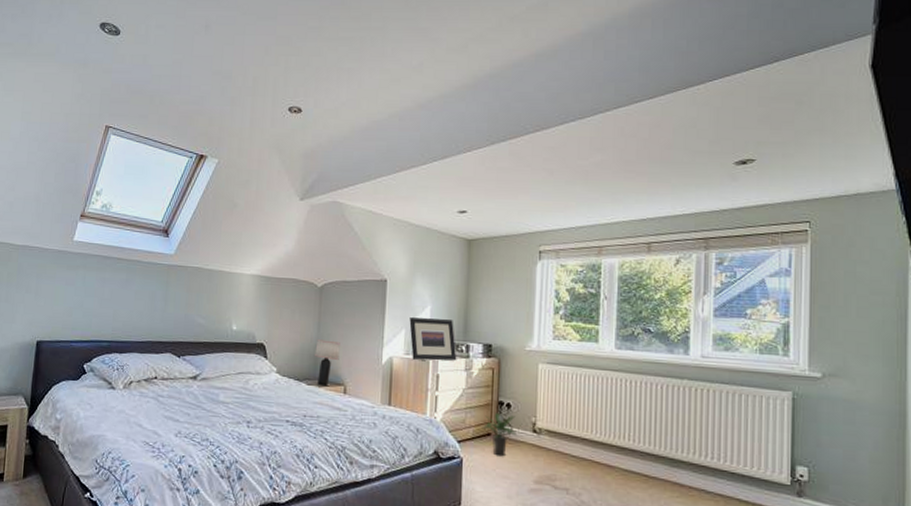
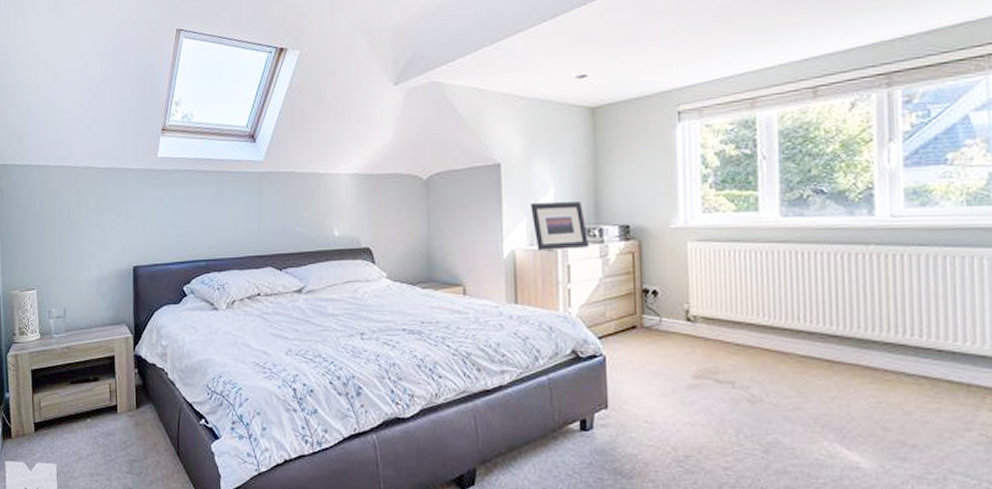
table lamp: present [314,339,340,387] -> none [426,237,455,289]
potted plant: present [481,413,516,457] -> none [625,303,667,351]

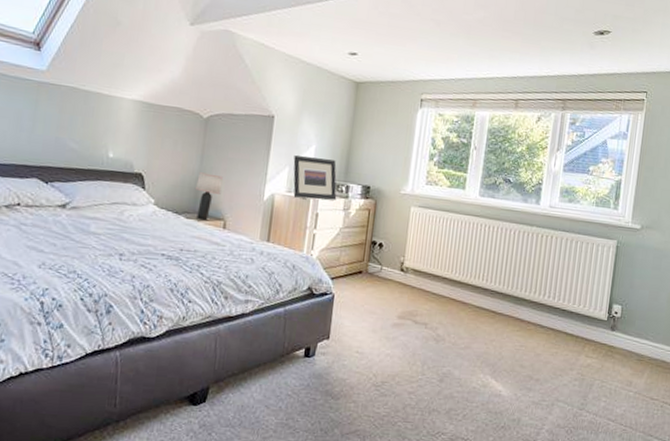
table lamp: none [426,237,455,289] -> present [194,172,223,221]

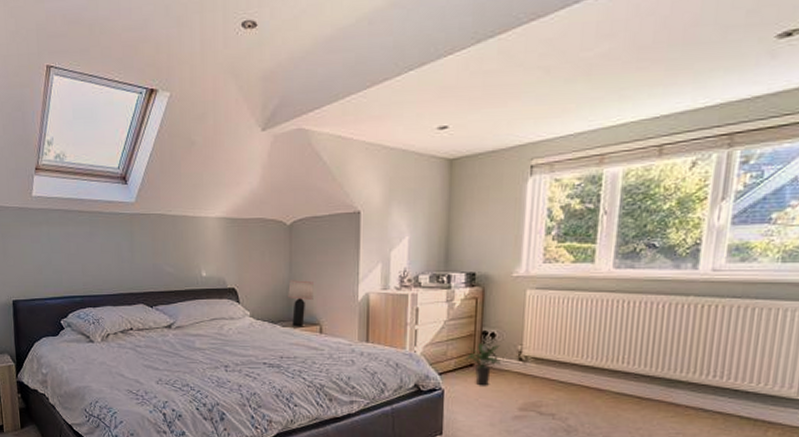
picture frame: present [293,155,337,200] -> none [386,250,438,294]
potted plant: none [354,252,386,294] -> present [464,343,501,386]

